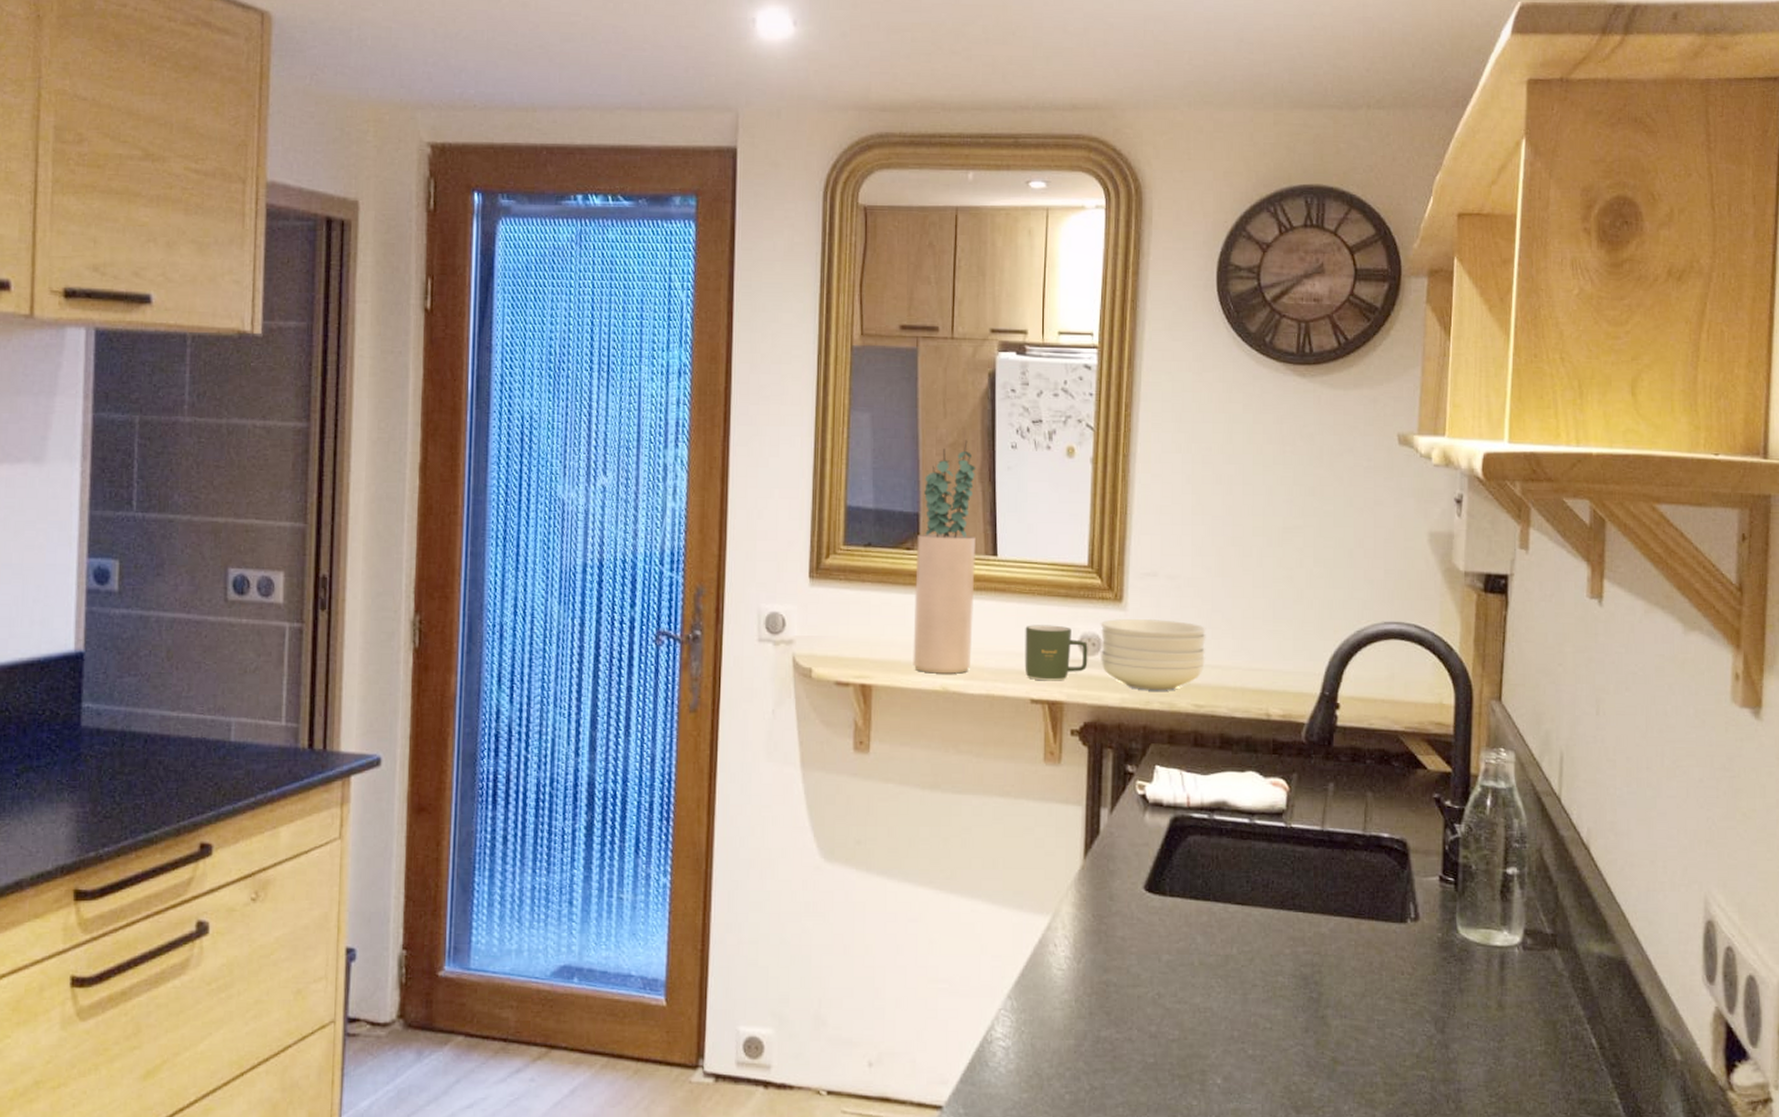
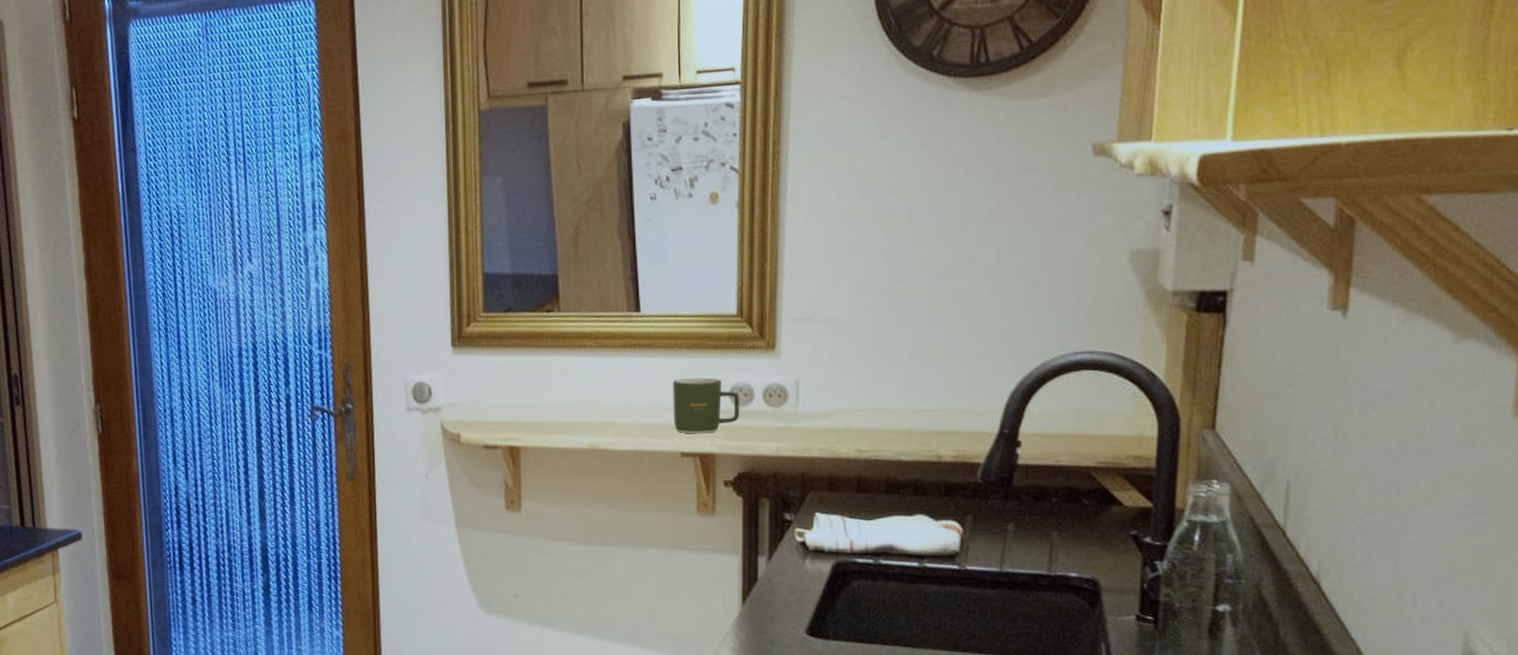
vase: present [913,440,977,674] -> none [557,195,618,433]
bowl: present [1100,619,1206,690] -> none [752,365,869,438]

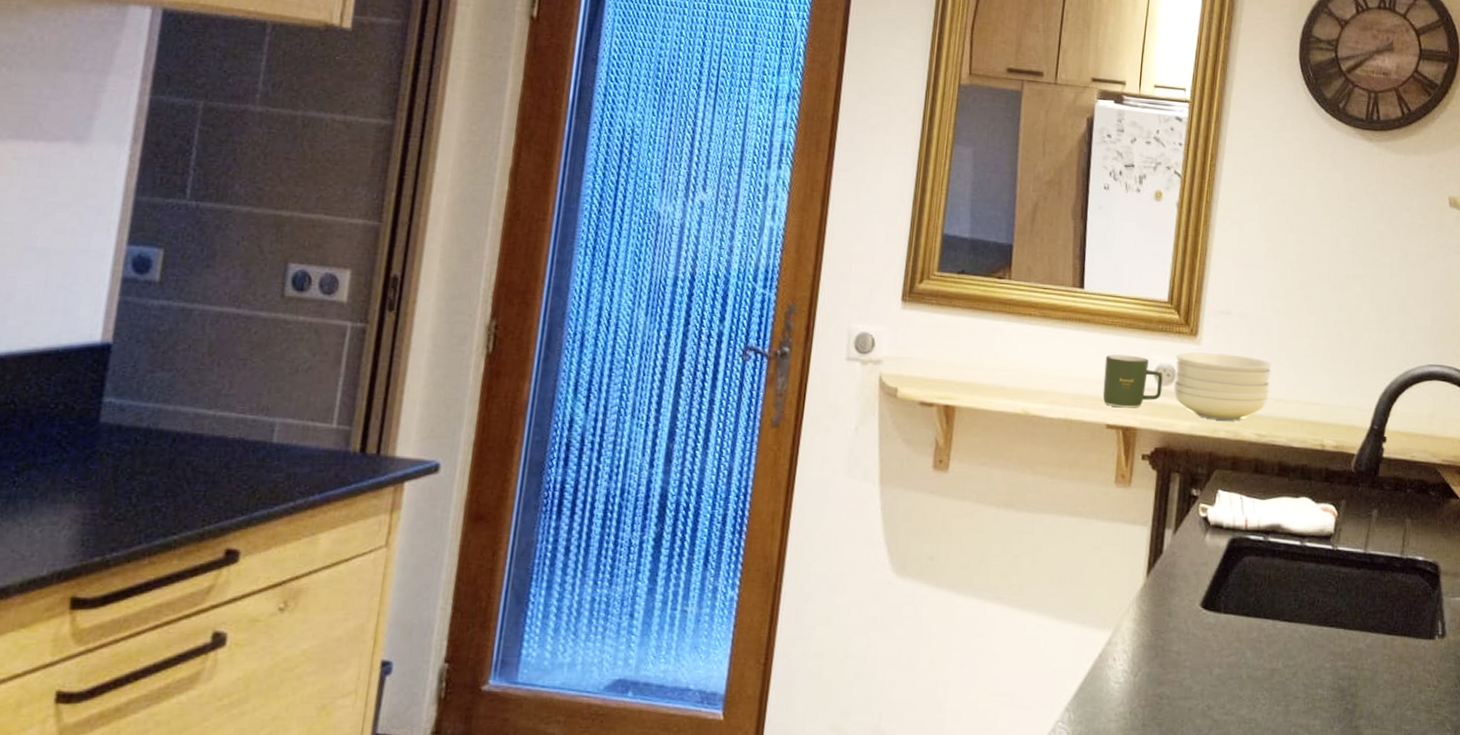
bowl: none [752,365,869,438] -> present [1173,352,1272,420]

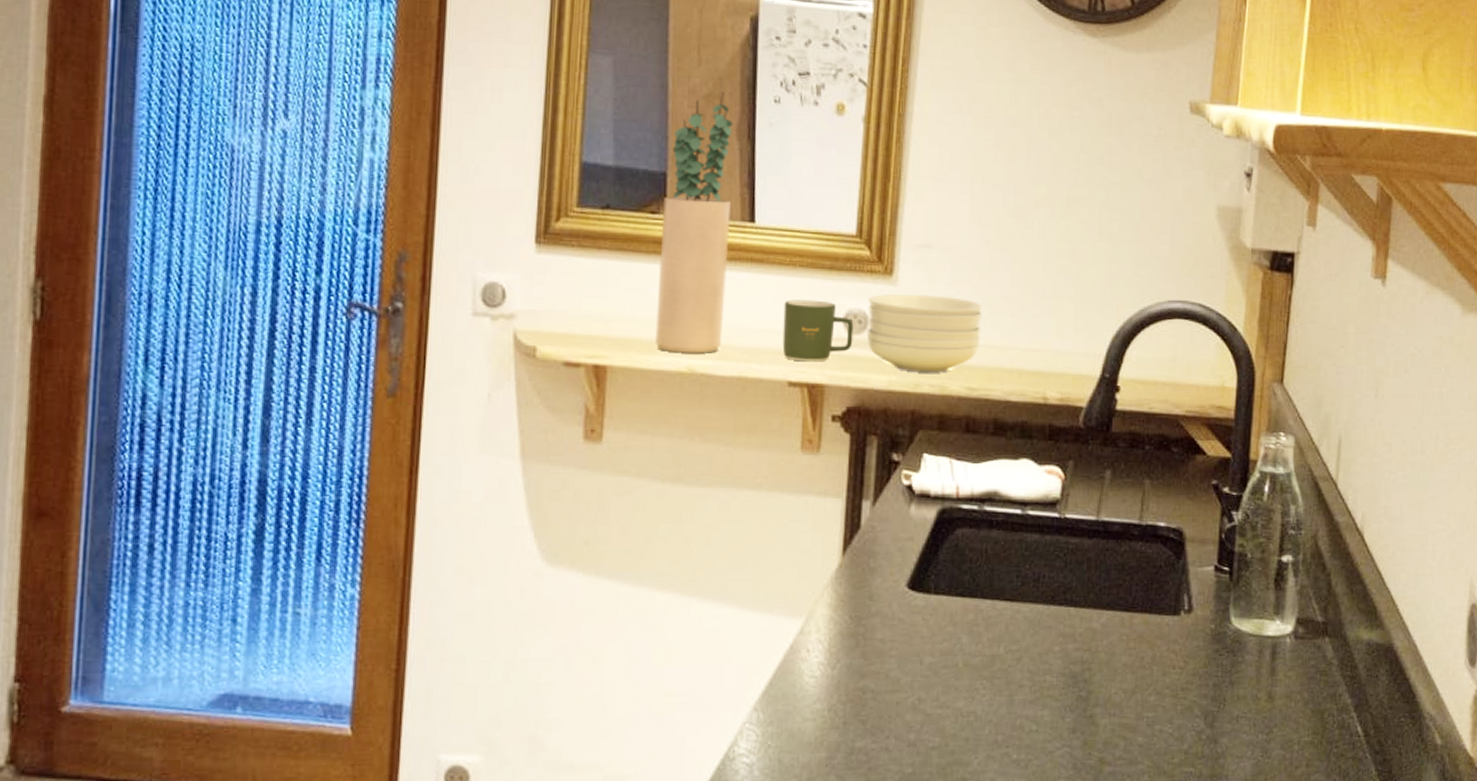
vase: none [996,179,1070,398] -> present [655,91,734,353]

